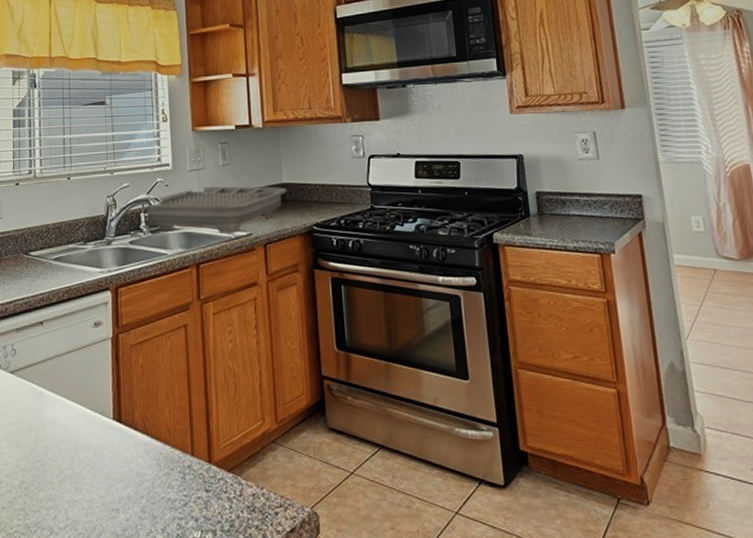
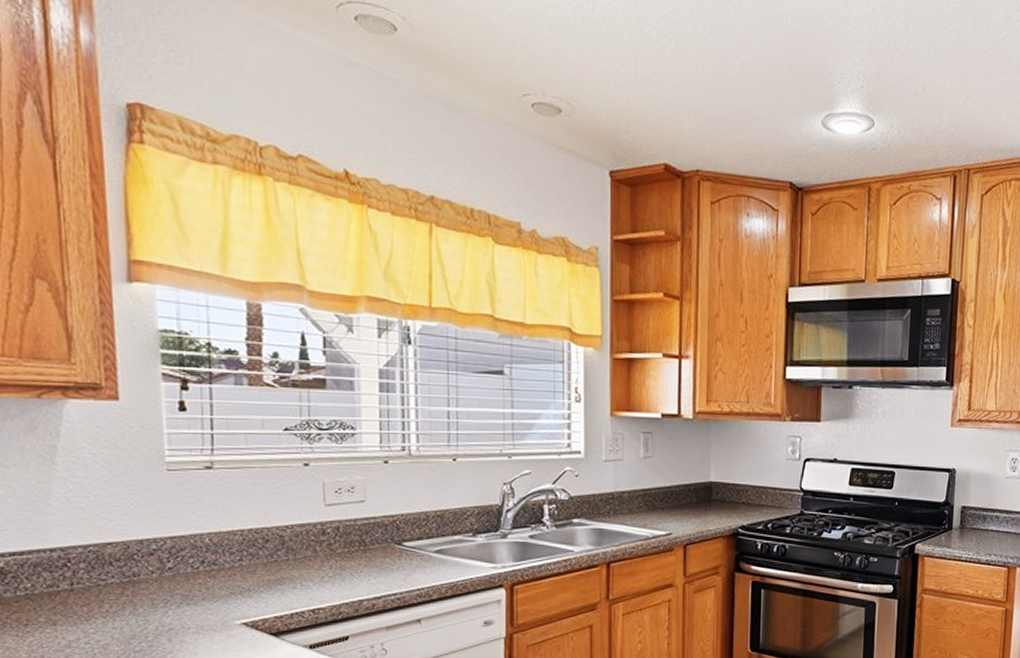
dish rack: present [145,186,287,233] -> none [549,479,714,532]

